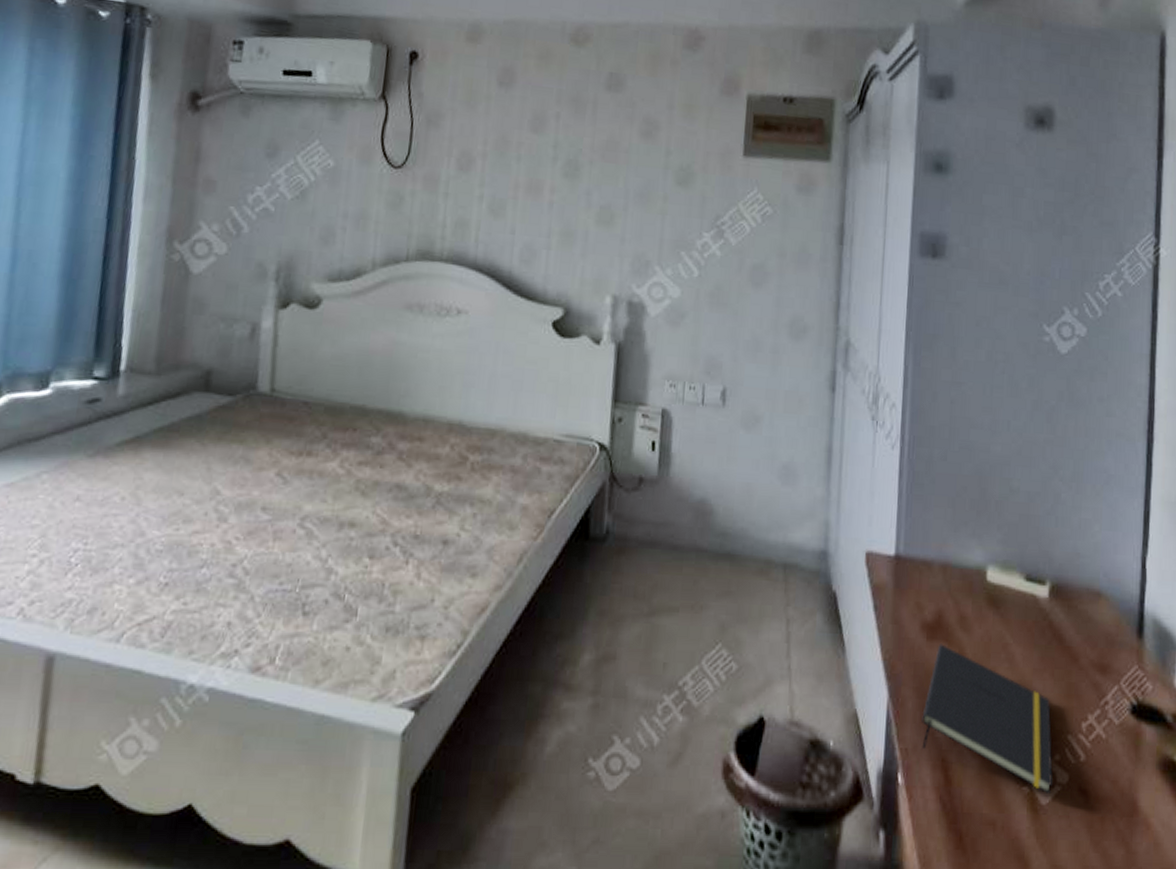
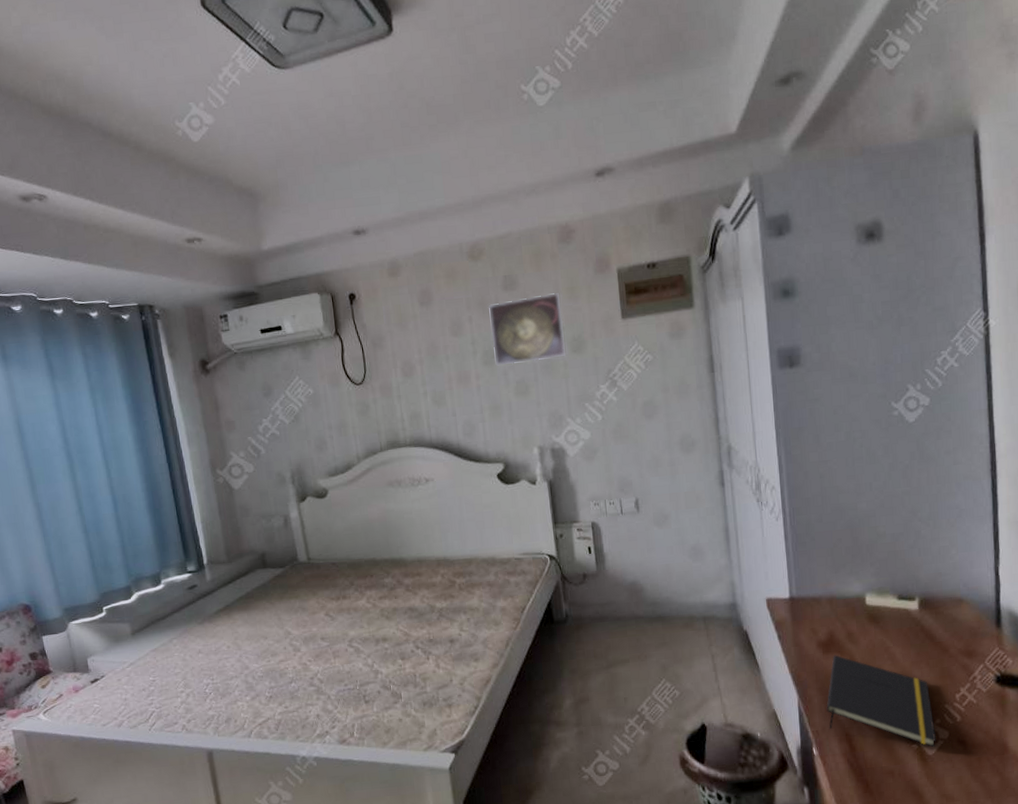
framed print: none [578,103,674,187] -> present [488,292,566,366]

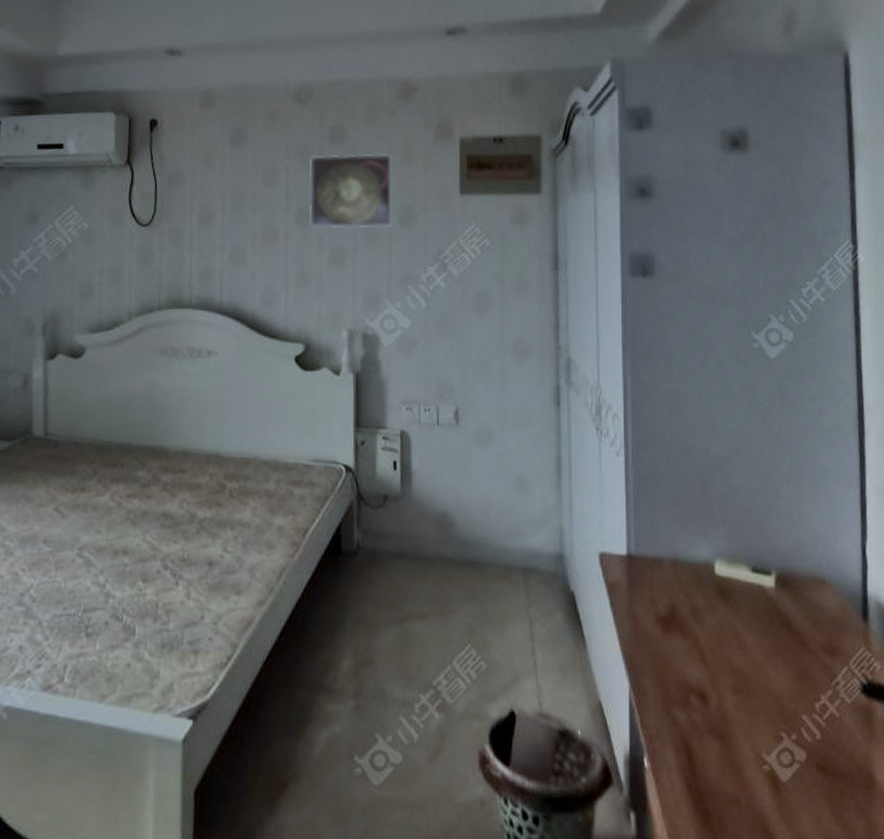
notepad: present [826,655,936,748] -> none [663,635,791,772]

